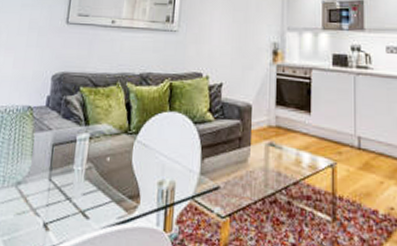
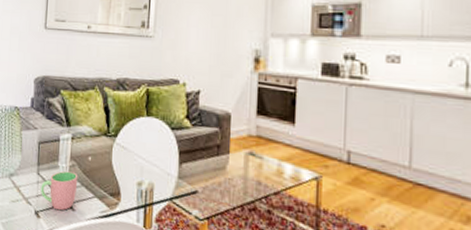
cup: none [51,174,95,220] -> present [41,170,78,211]

